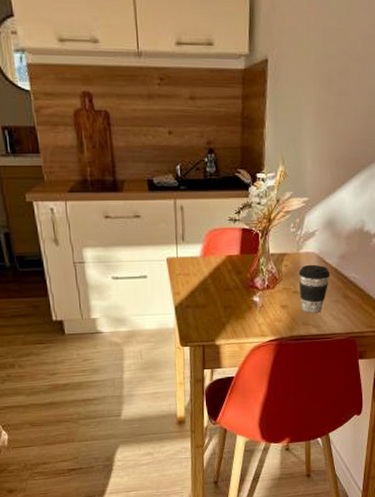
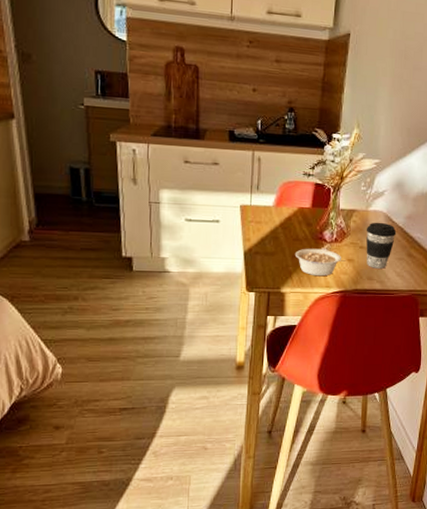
legume: none [226,297,280,326] -> present [294,248,346,277]

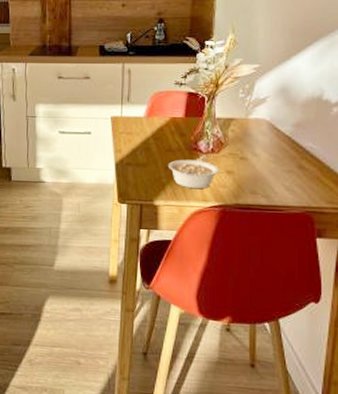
coffee cup: present [366,222,397,269] -> none [246,131,283,182]

